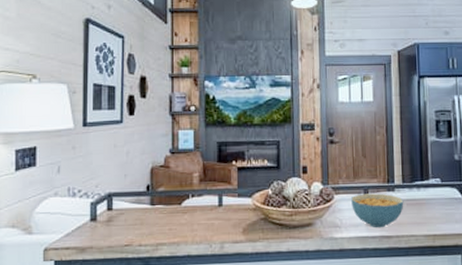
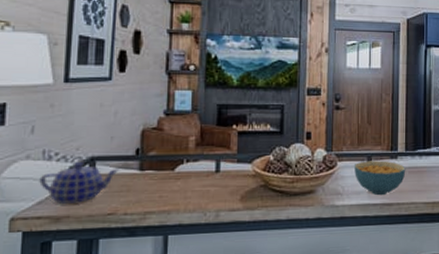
teapot: none [66,197,134,236] -> present [39,161,120,204]

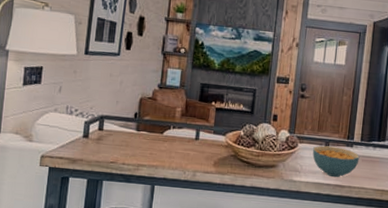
teapot: present [39,161,120,204] -> none [63,118,122,151]

